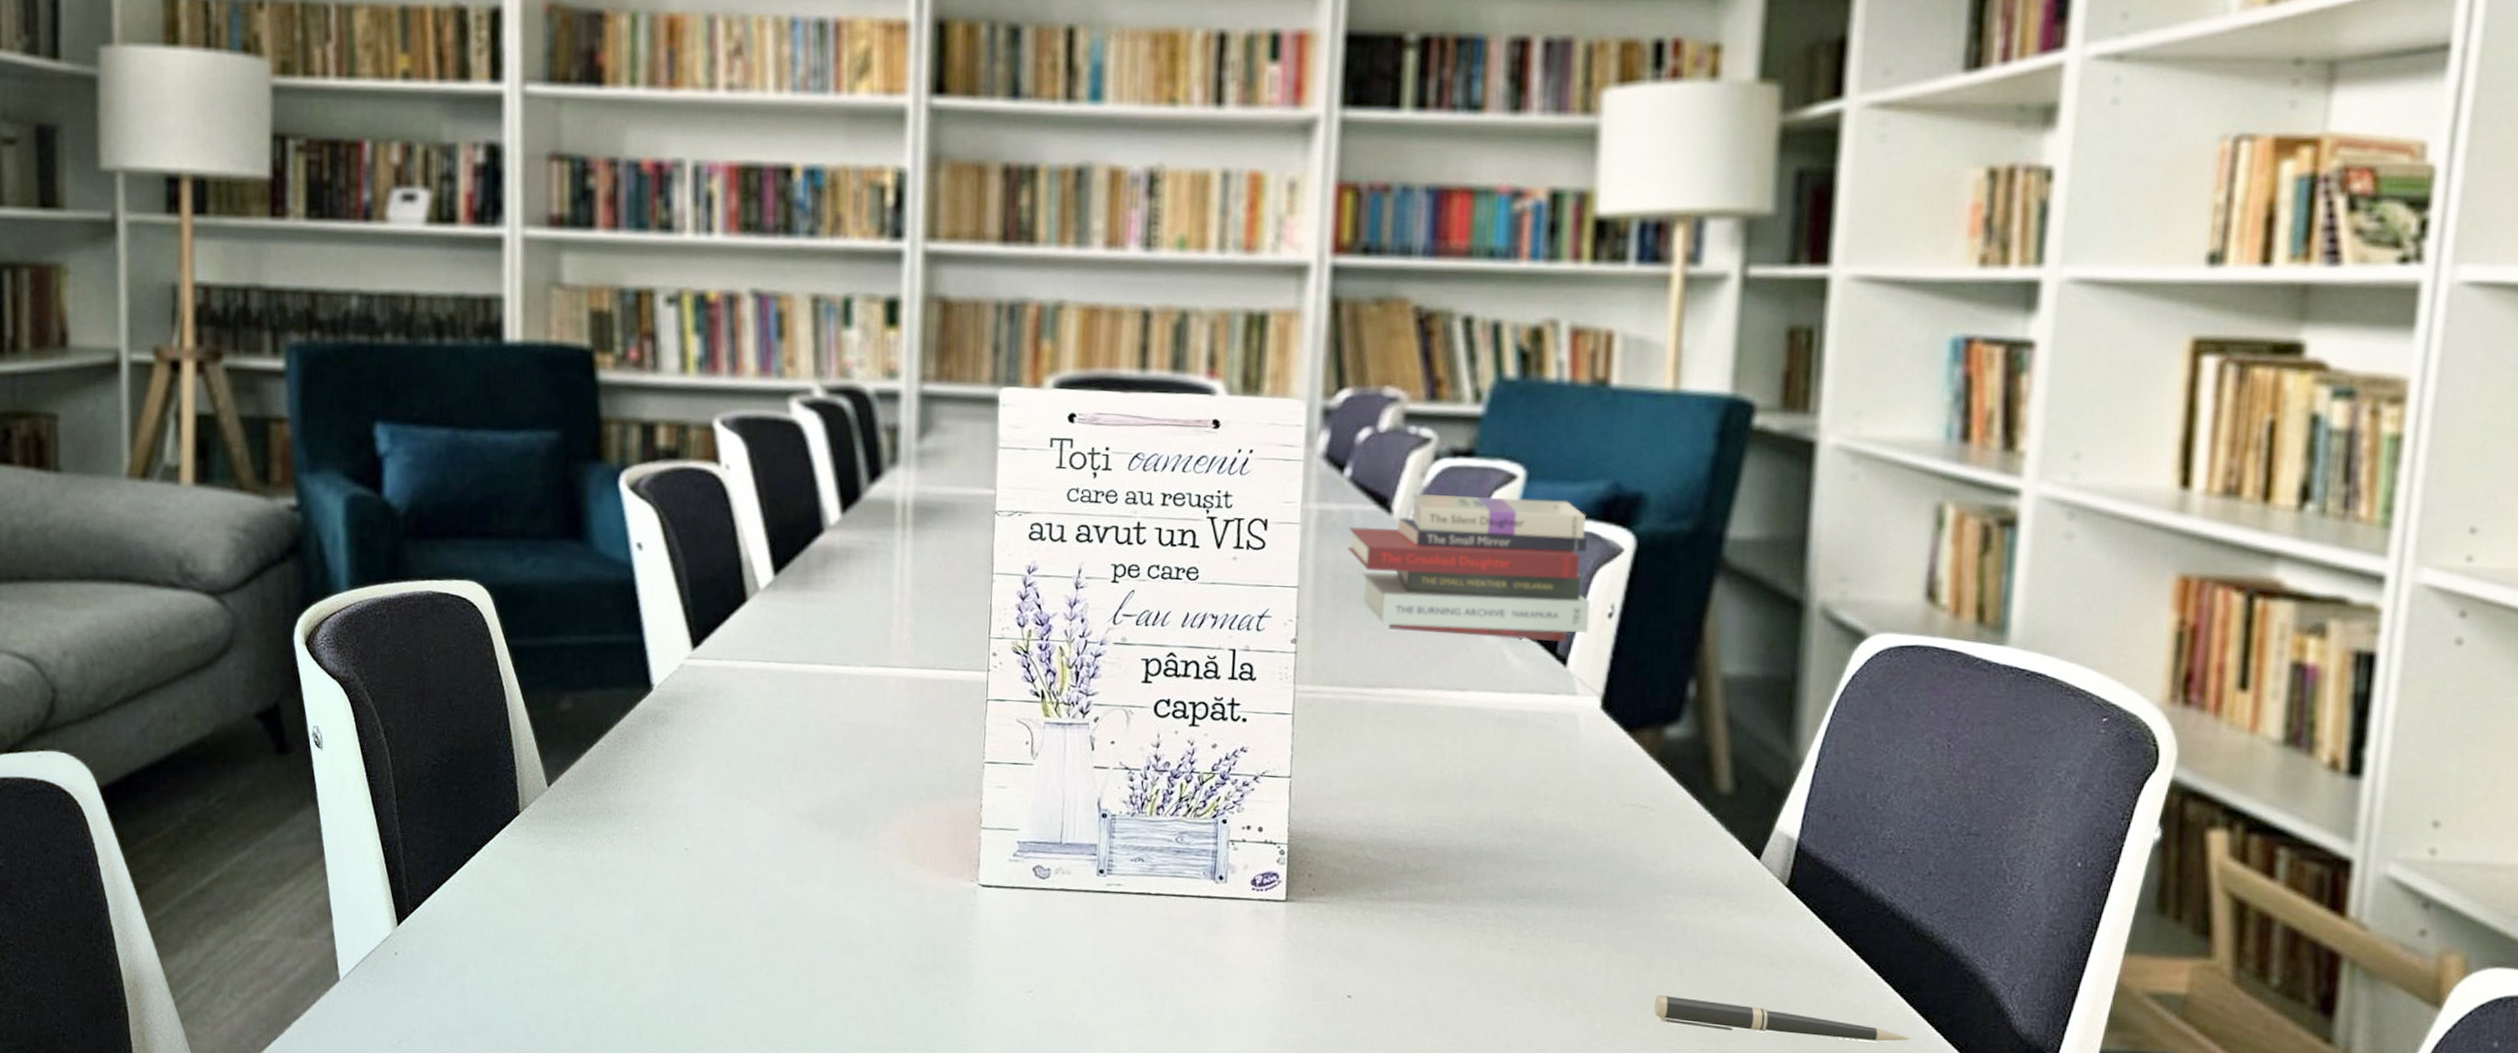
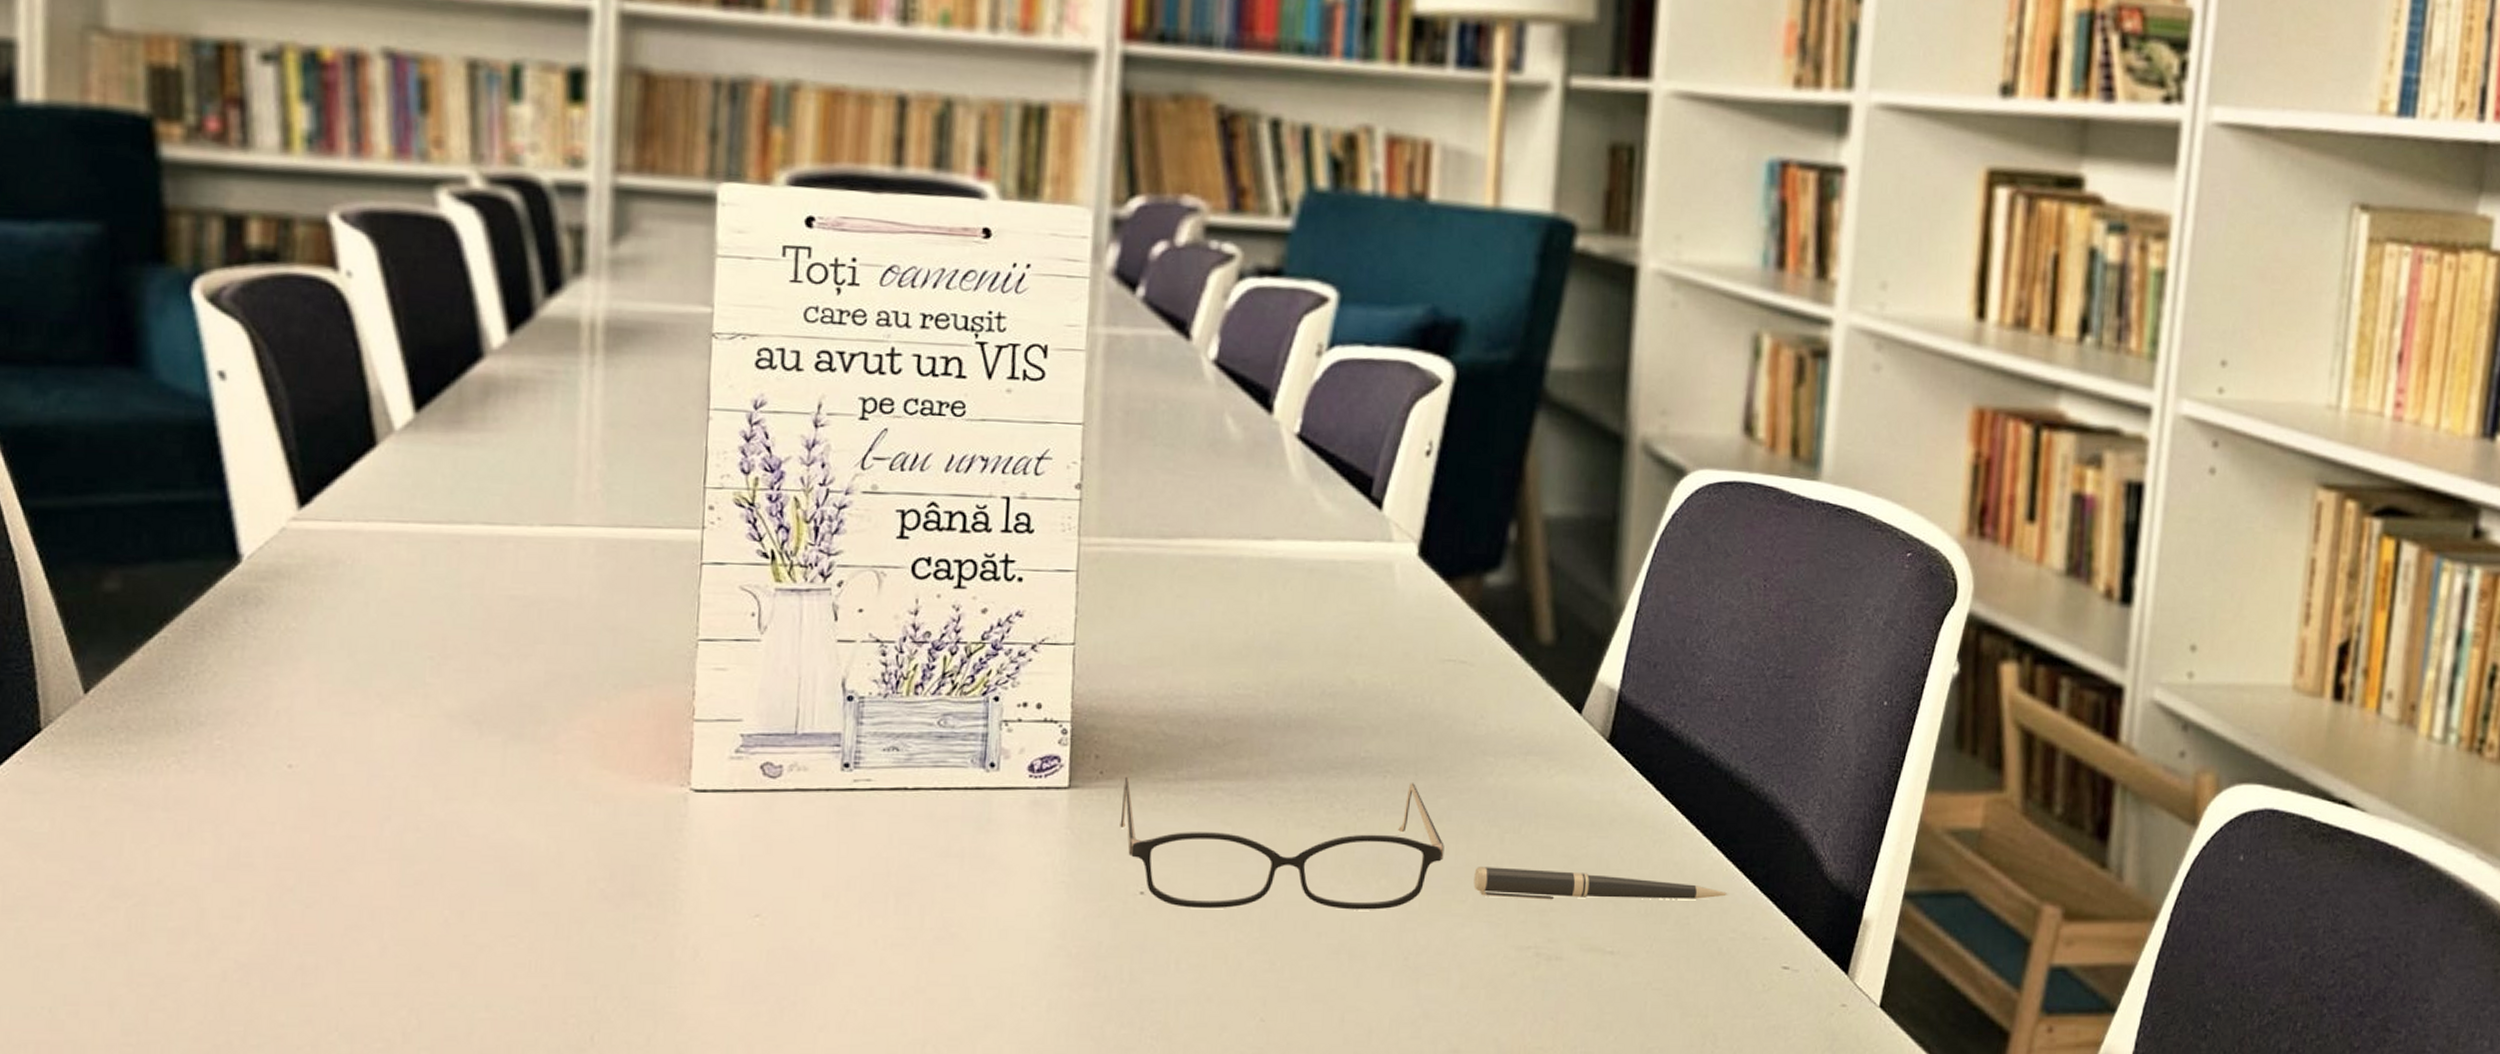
eyeglasses: none [1330,895,1626,1028] -> present [1120,777,1445,910]
books: present [1347,493,1591,642] -> none [1140,316,1408,483]

